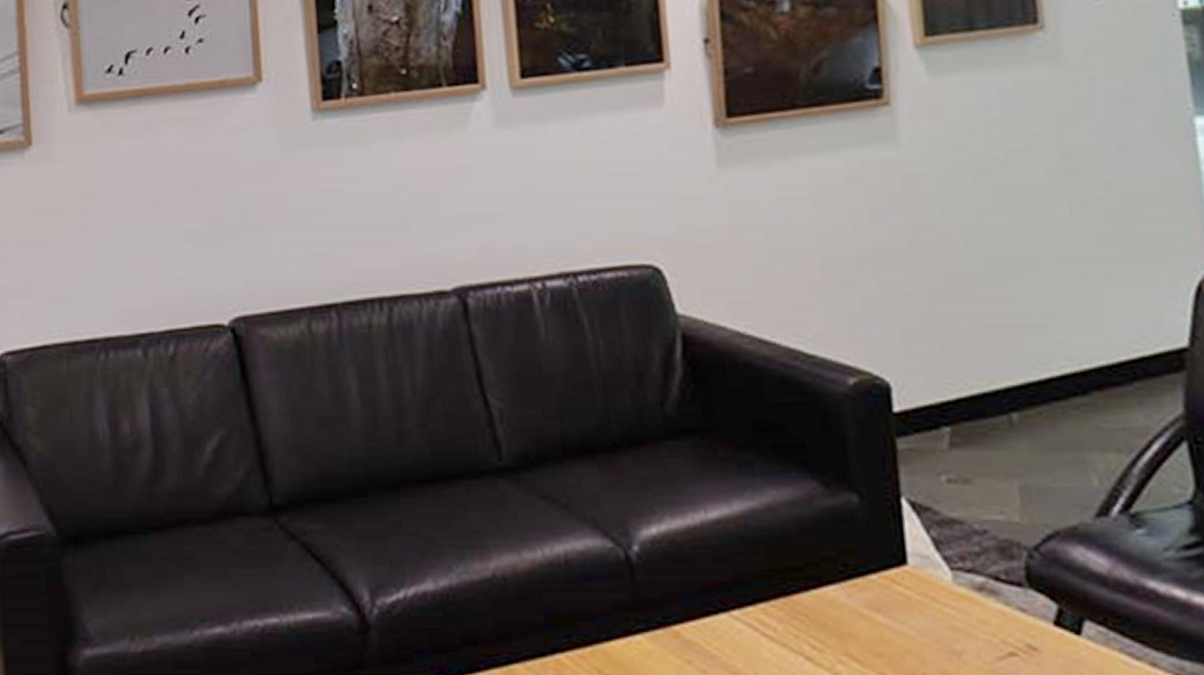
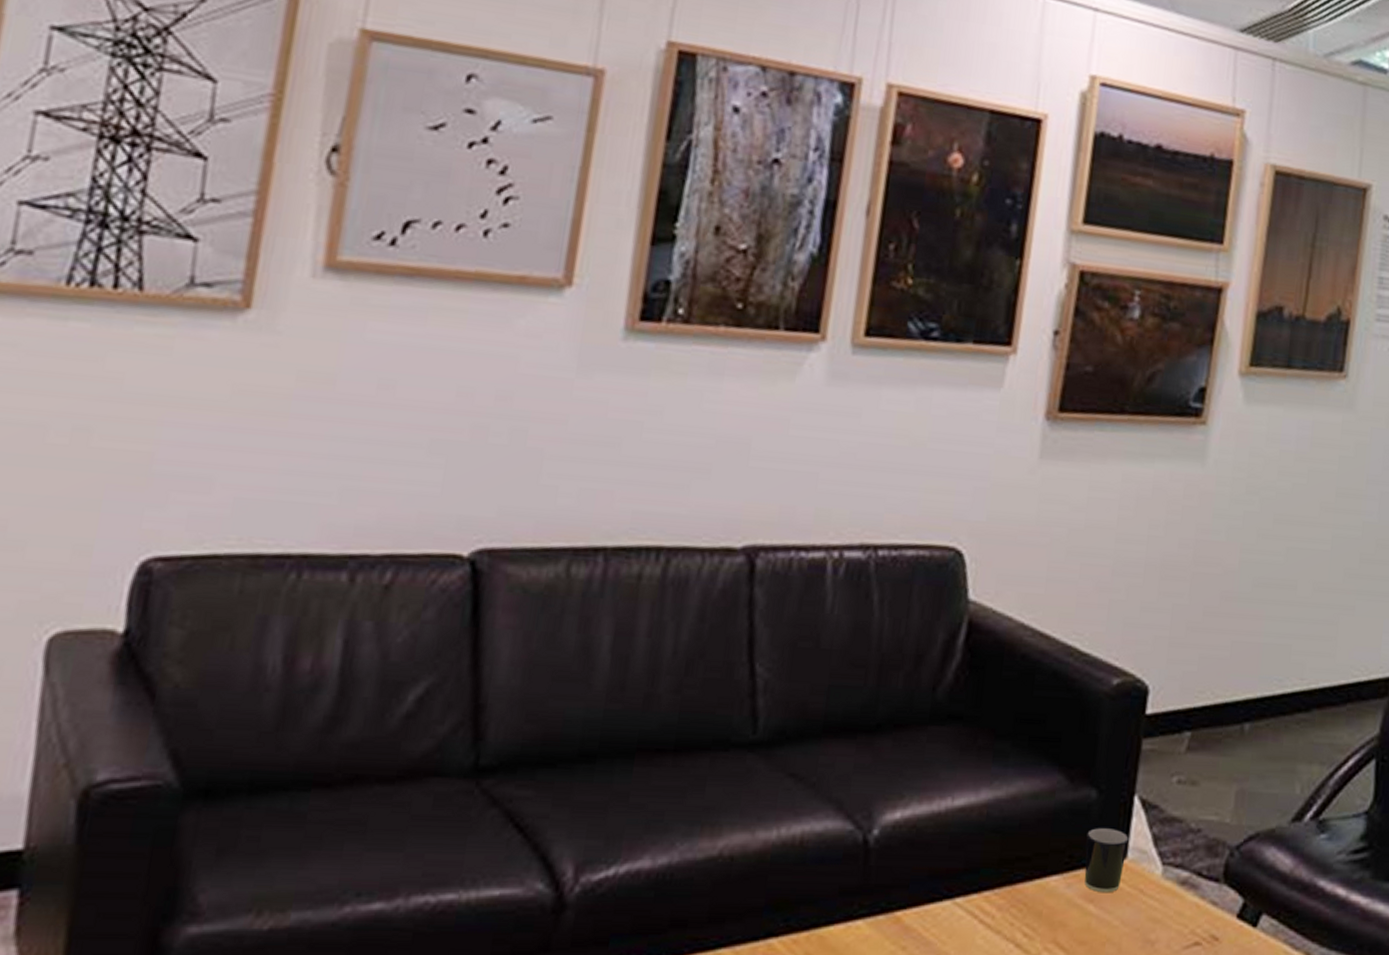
mug: none [857,533,907,602] -> present [1084,827,1129,893]

